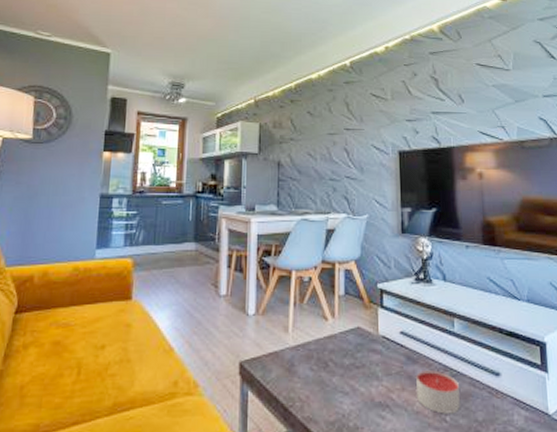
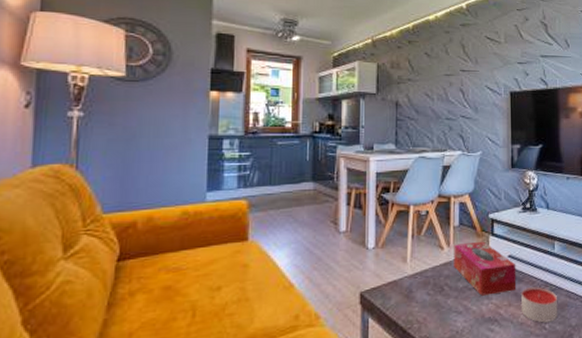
tissue box: none [339,313,410,376] -> present [454,241,517,296]

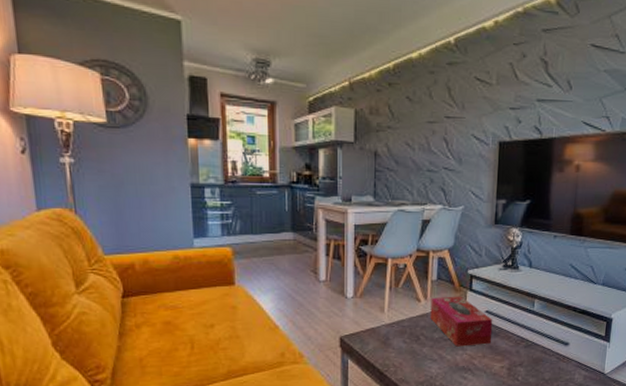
candle: present [521,287,557,323] -> none [495,342,532,375]

